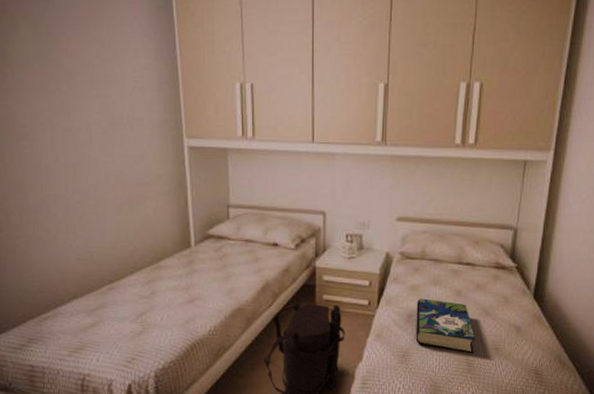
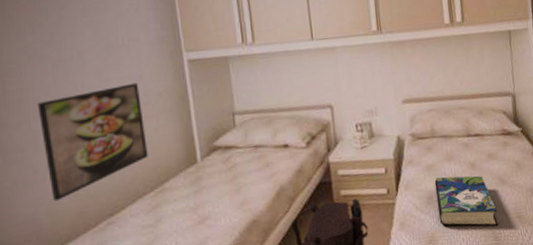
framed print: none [48,162,147,262] -> present [37,82,148,202]

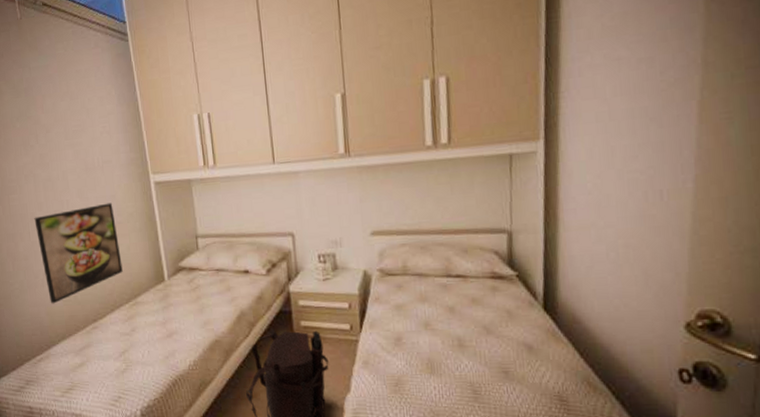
book: present [434,175,498,227] -> none [404,318,479,378]

